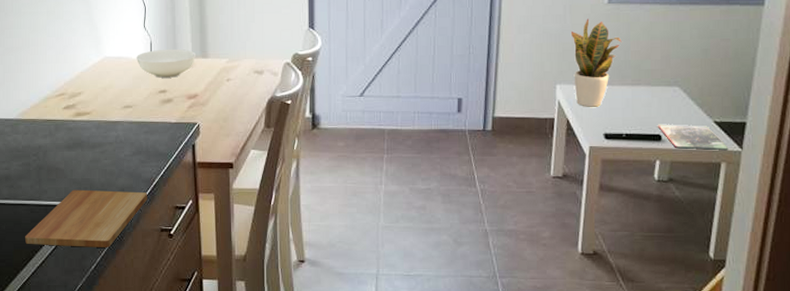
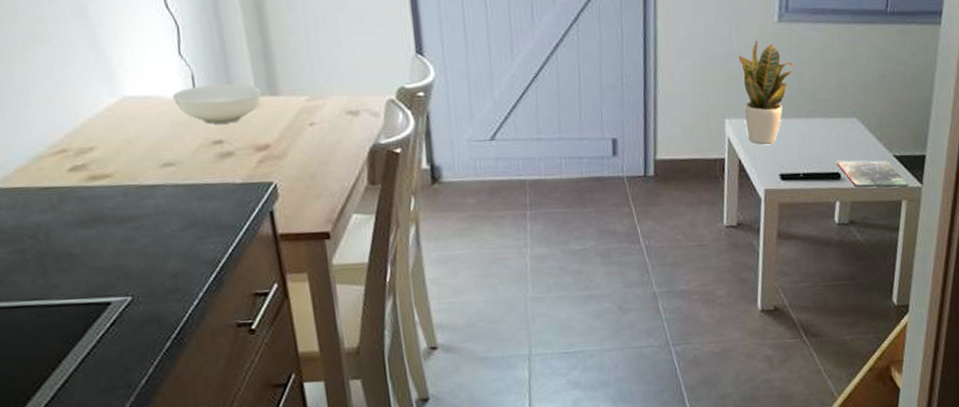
cutting board: present [25,189,148,247] -> none [32,277,214,361]

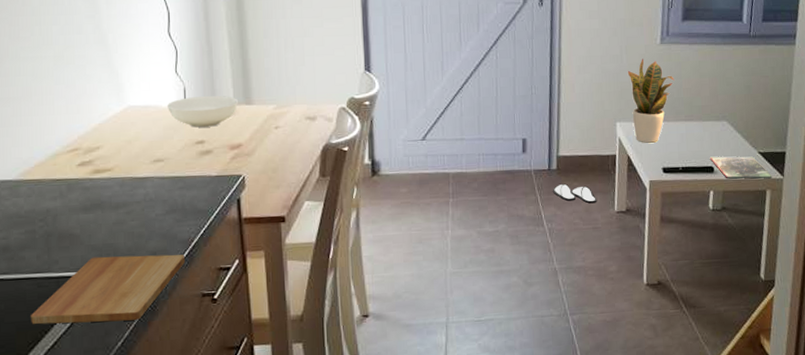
cutting board: none [32,277,214,361] -> present [31,254,186,325]
slippers: none [650,192,702,217] -> present [553,183,596,204]

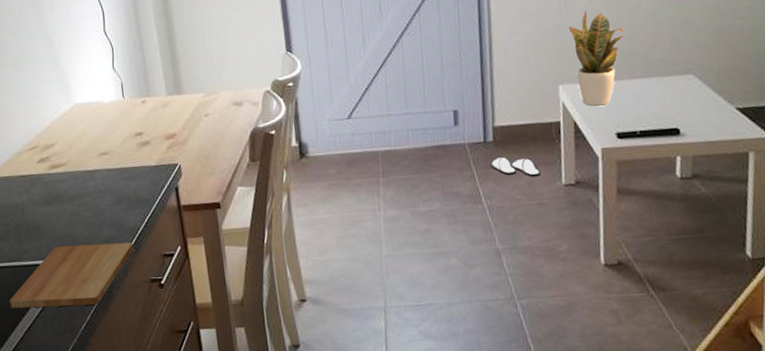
bowl: present [166,95,239,128] -> none [107,87,171,120]
magazine: present [710,157,771,179] -> none [675,114,754,141]

